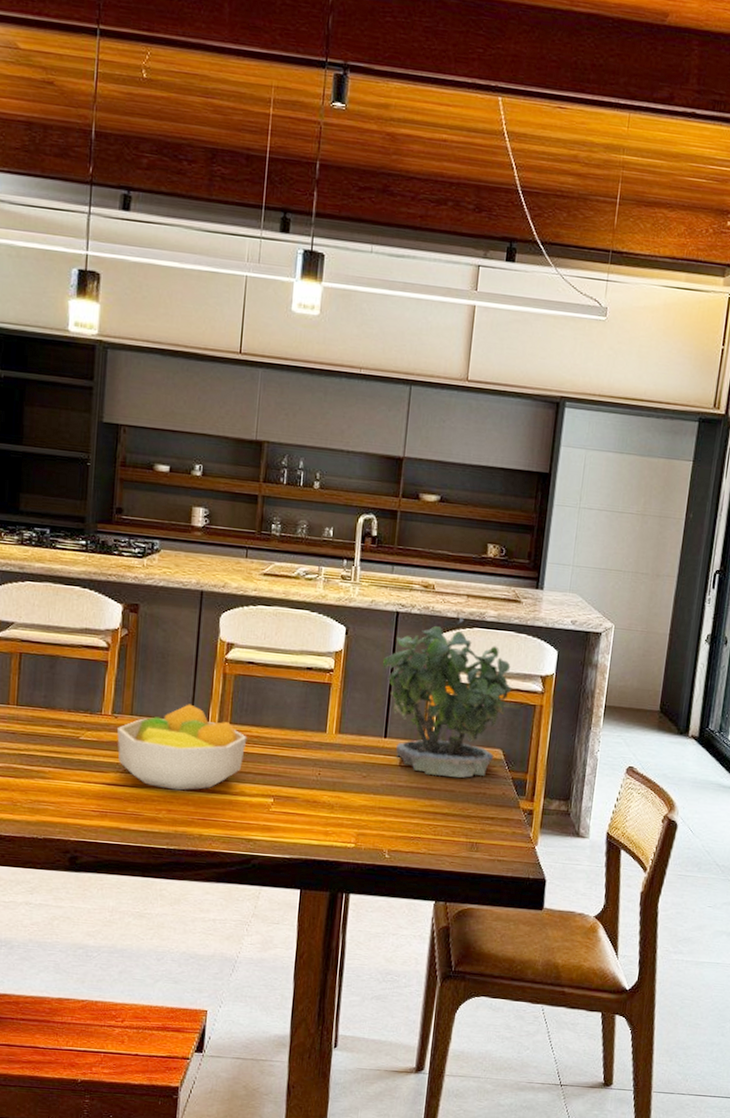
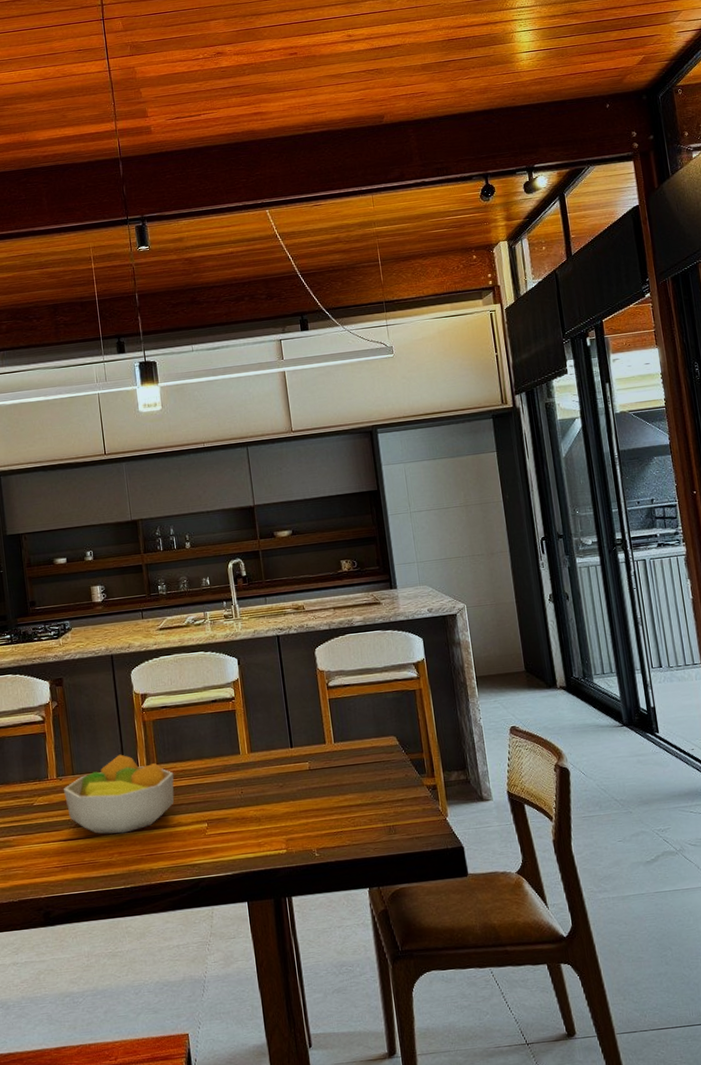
potted plant: present [383,618,511,778] -> none [275,629,391,773]

